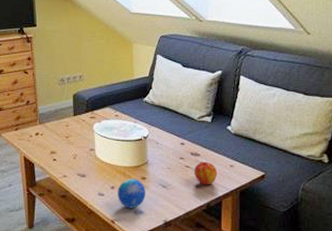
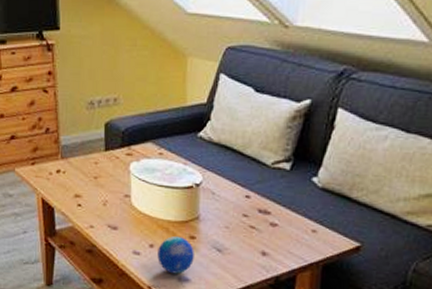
apple: present [194,161,217,185] -> none [261,222,293,254]

